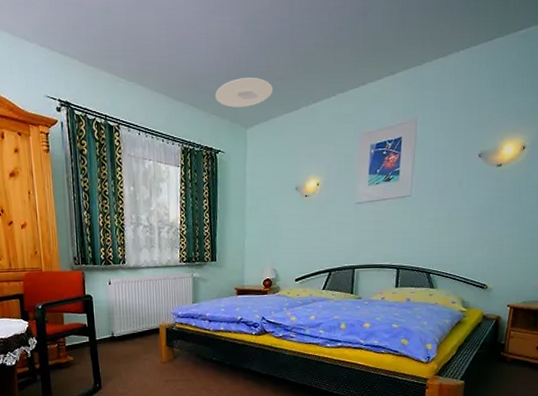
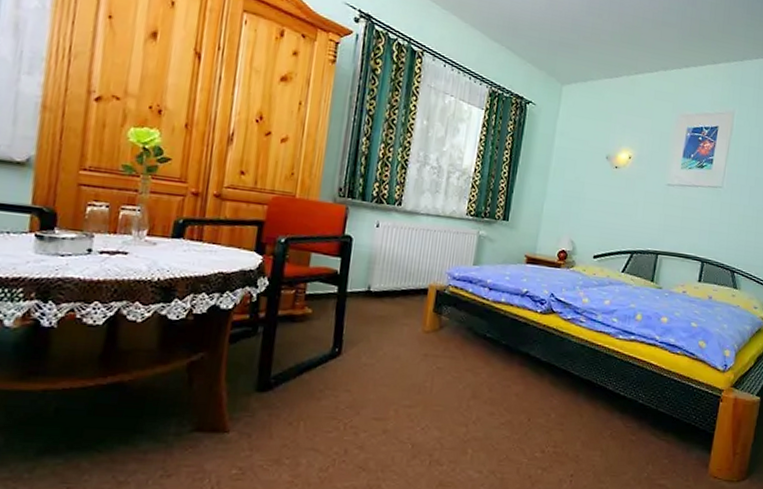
ceiling light: present [215,77,274,108] -> none [534,33,596,64]

